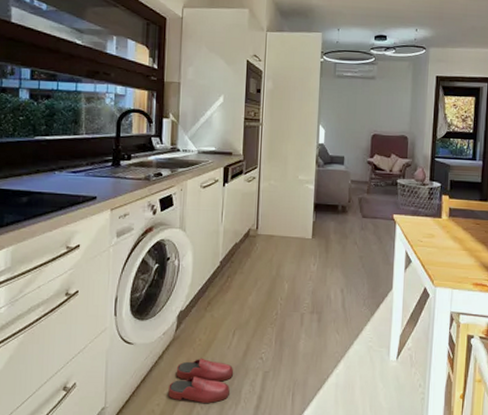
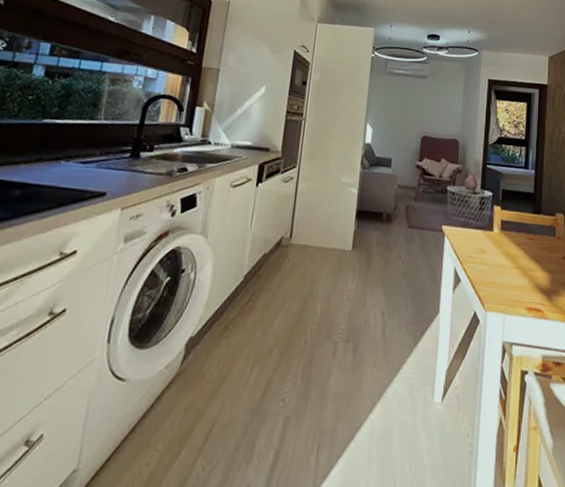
slippers: present [168,358,233,403] -> none [162,399,248,461]

